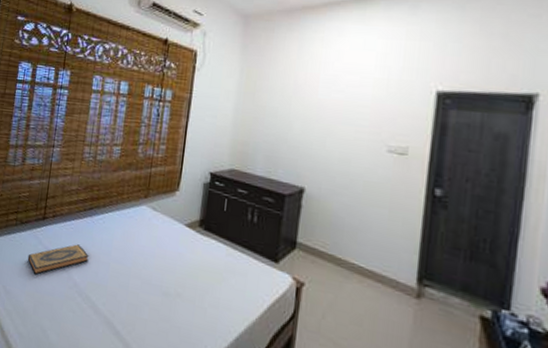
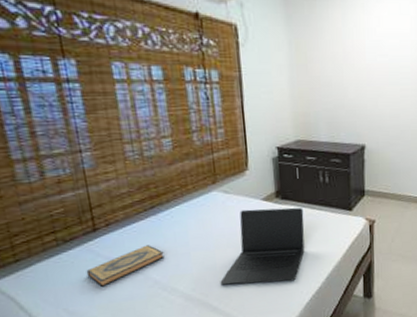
laptop: none [128,231,225,330] -> present [220,207,305,286]

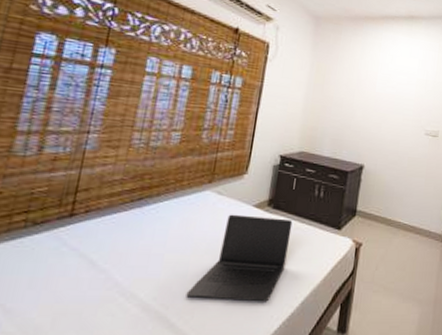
hardback book: present [86,245,165,287] -> none [43,239,136,282]

